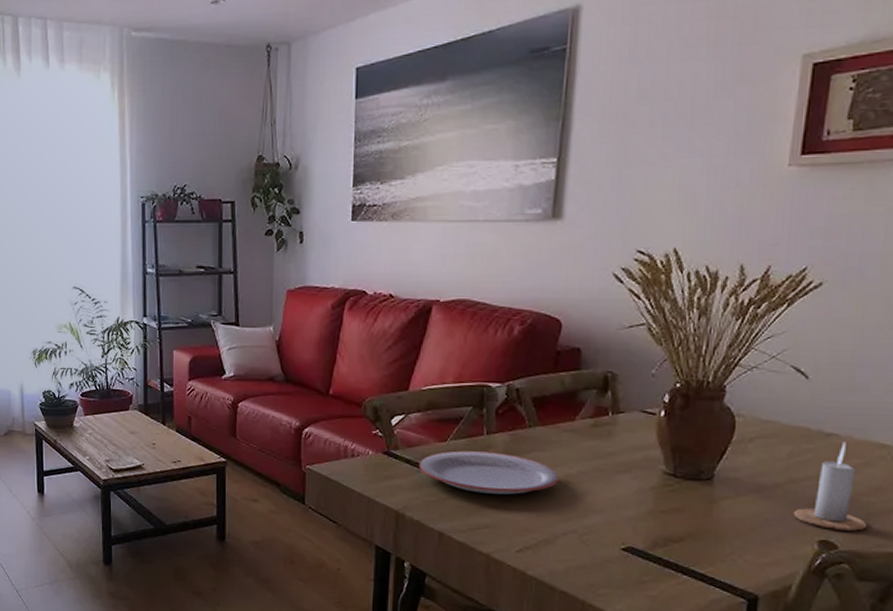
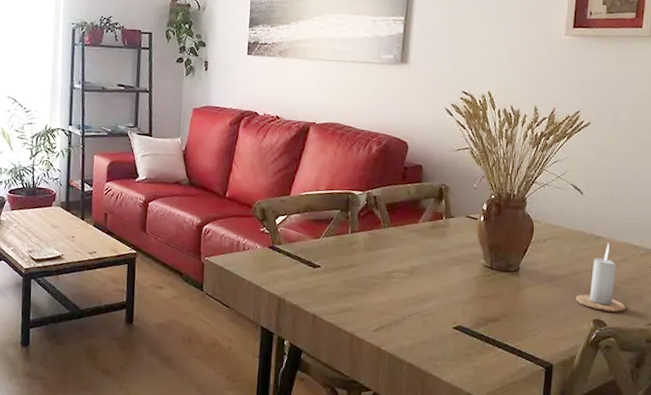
plate: present [419,451,559,495] -> none [297,246,406,283]

